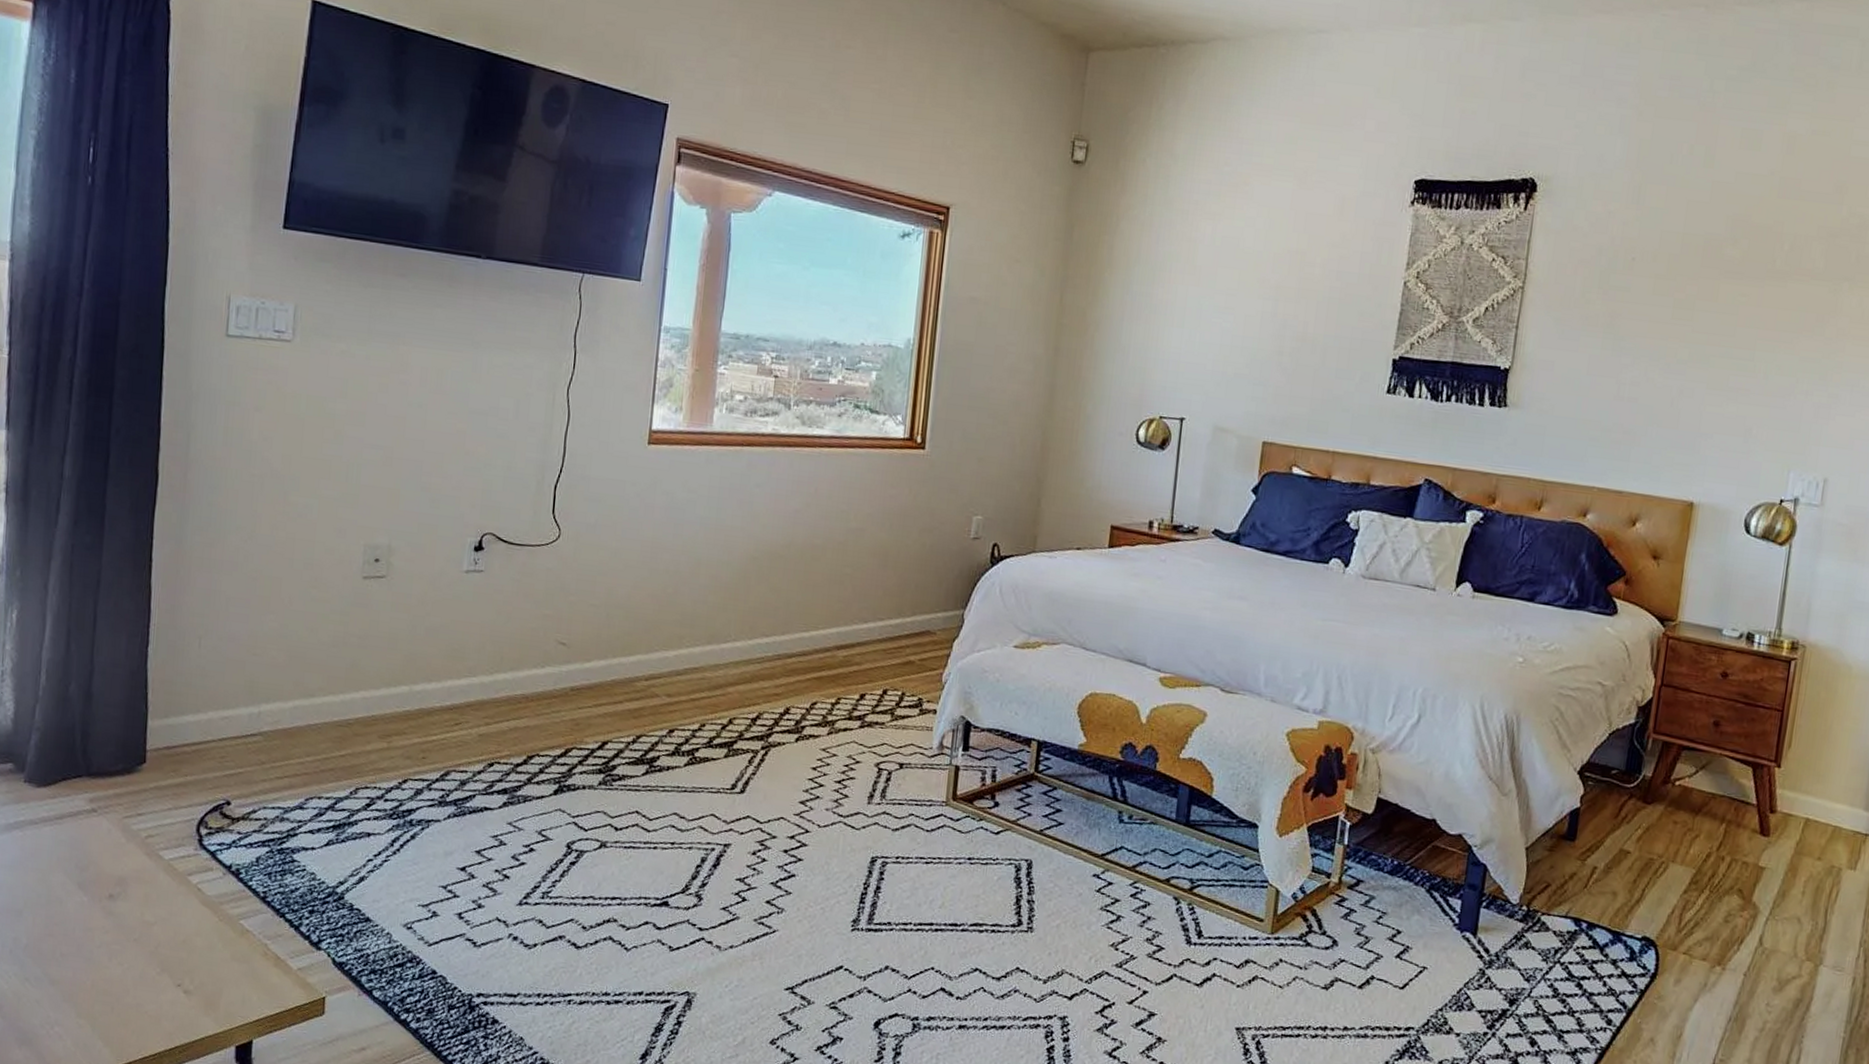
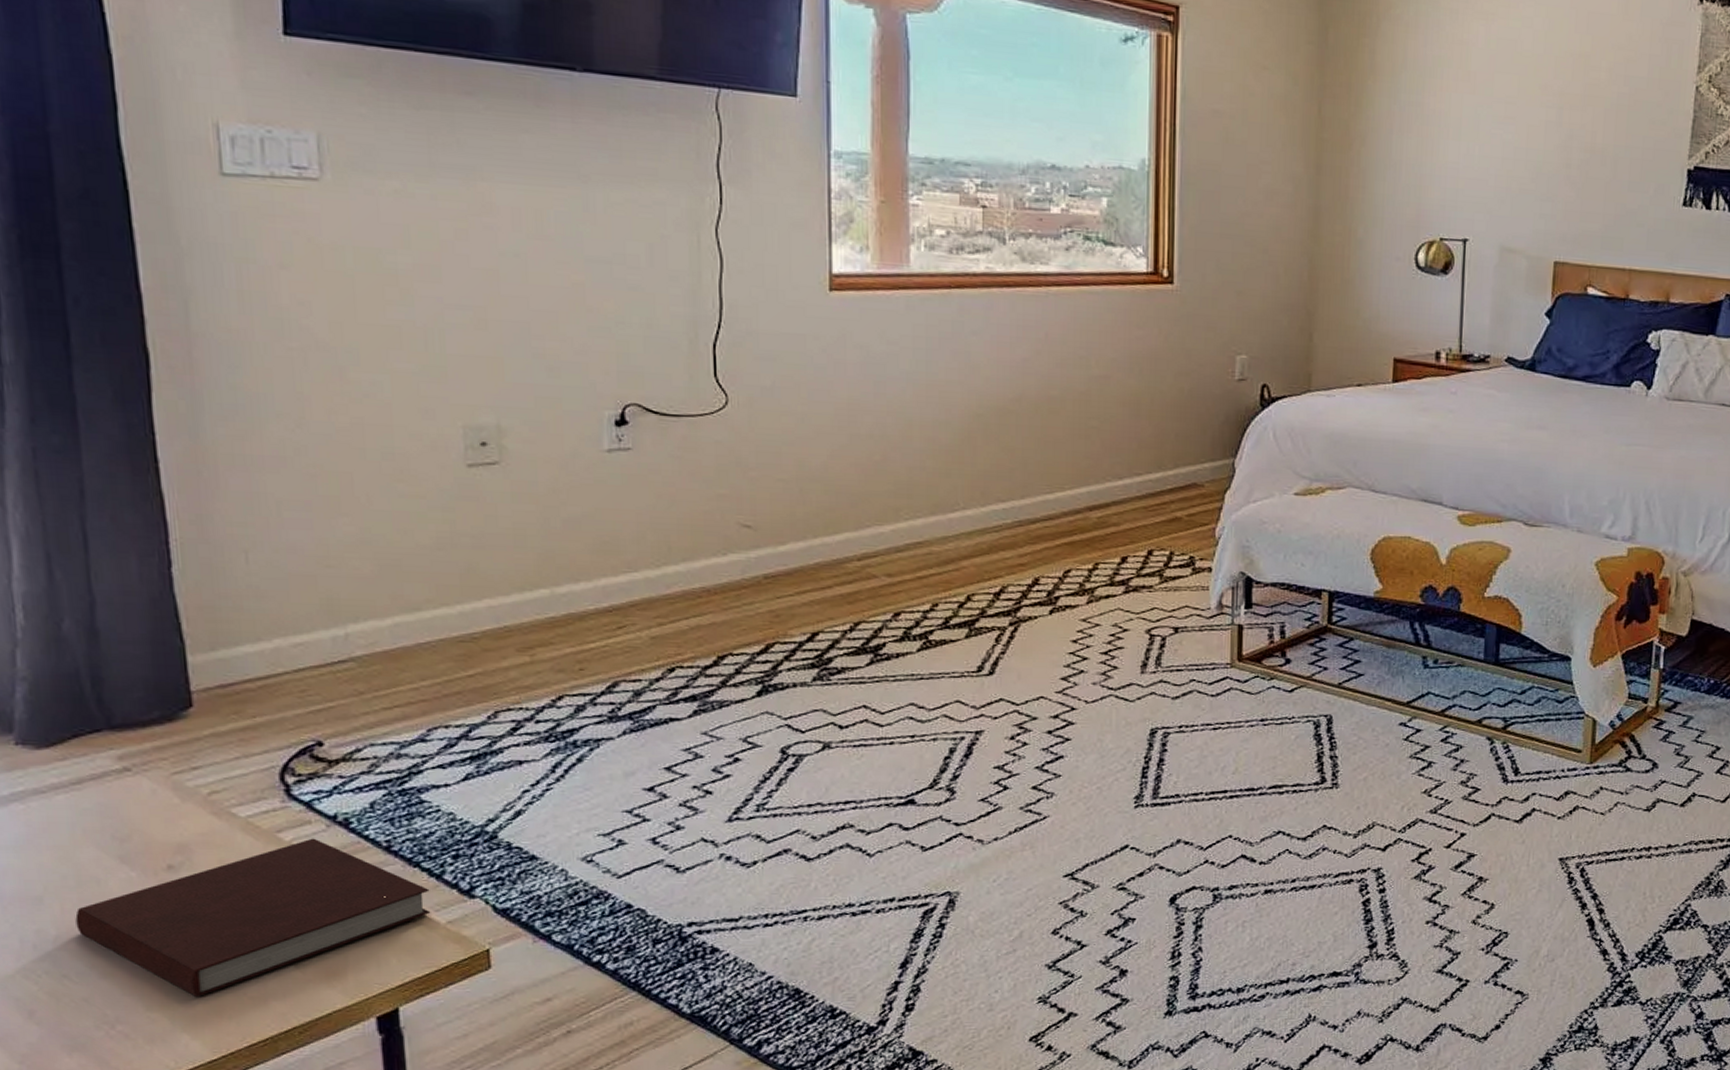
notebook: none [41,883,289,1011] -> present [75,838,431,998]

